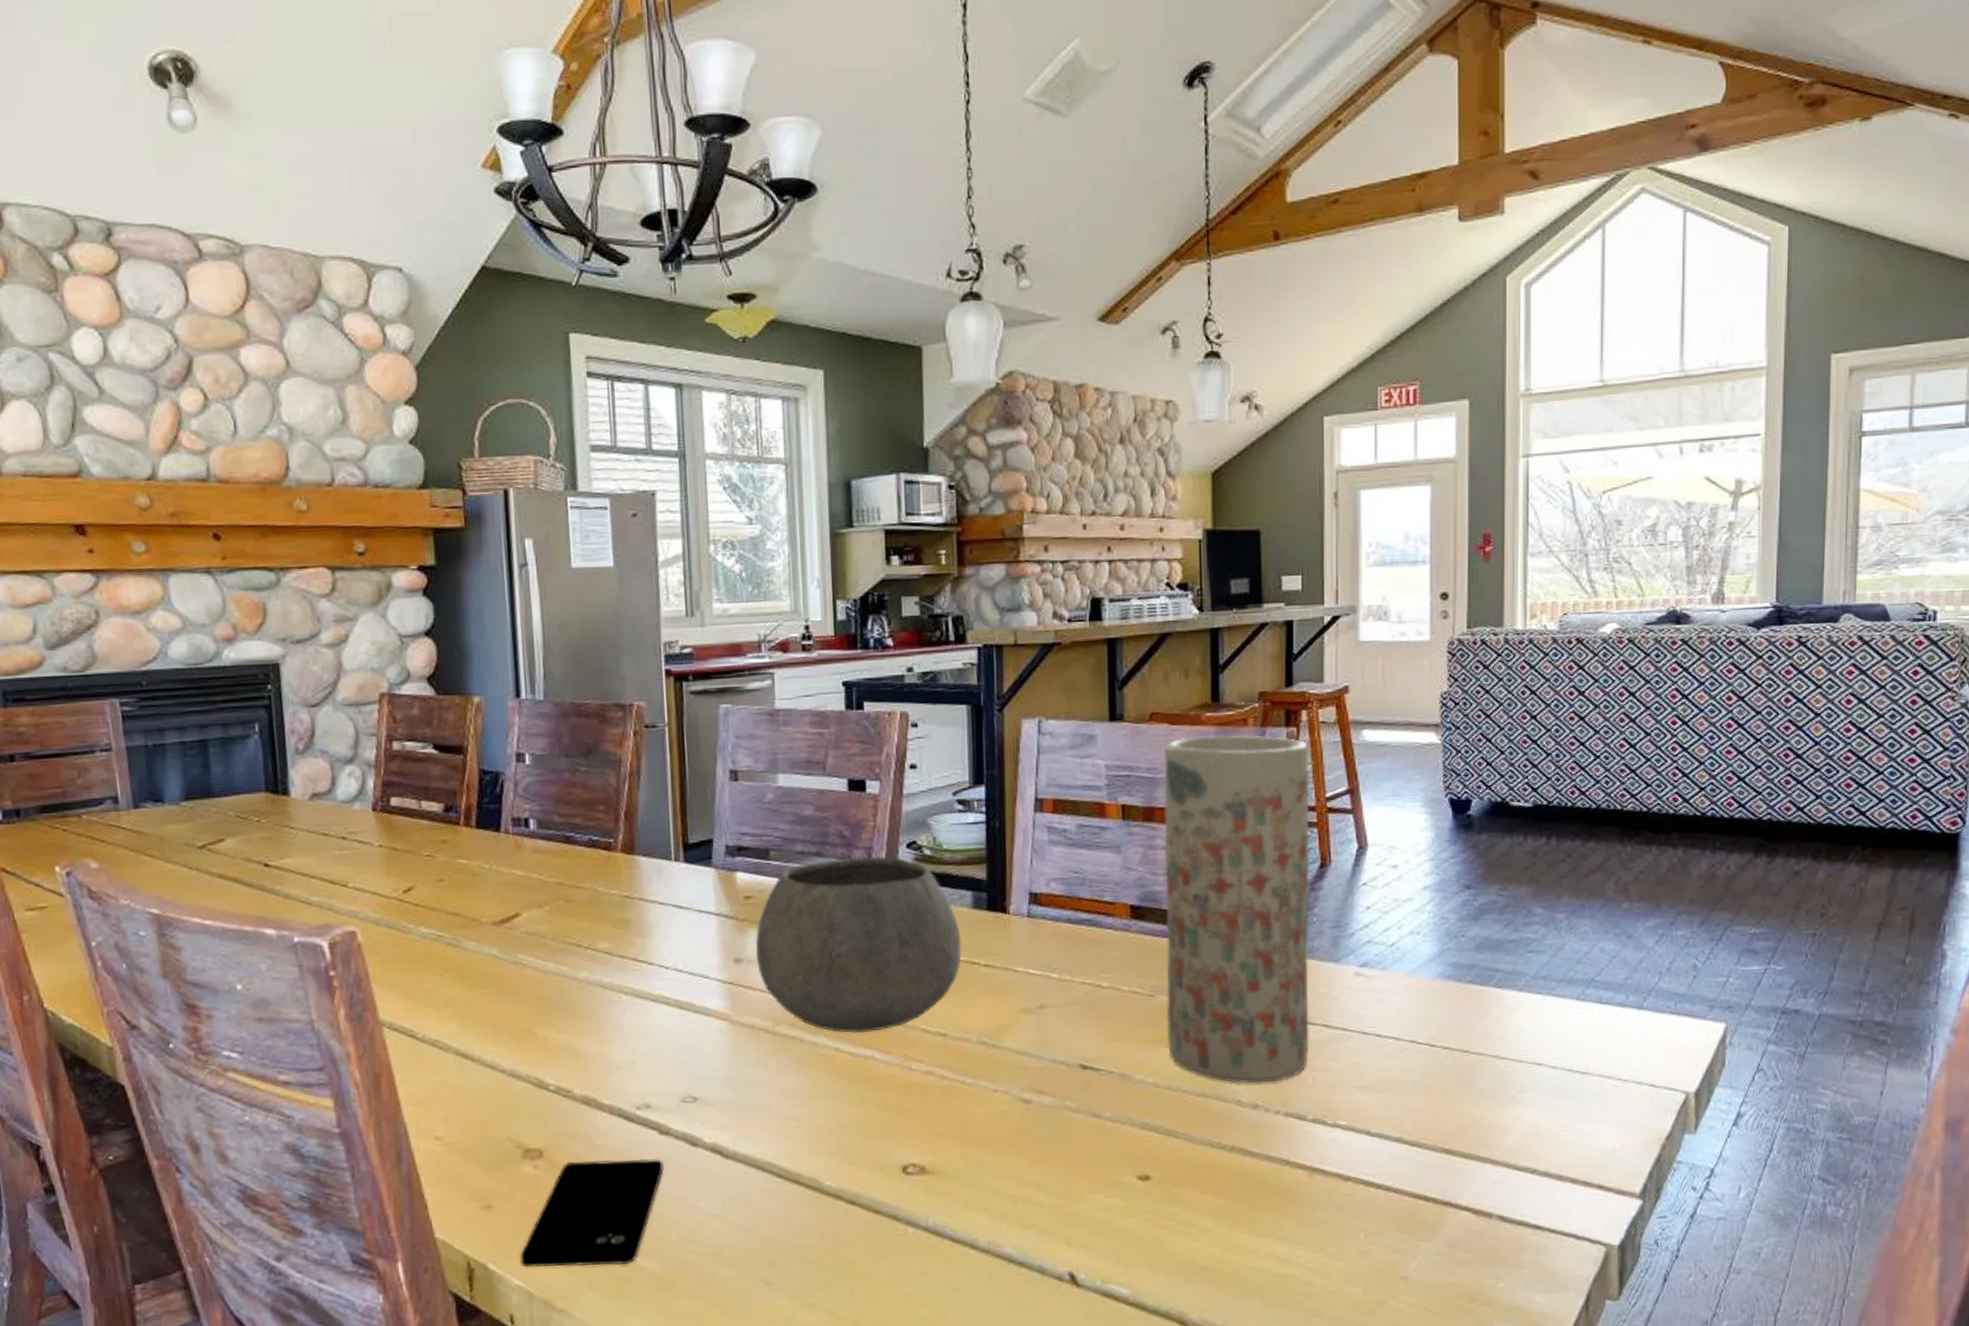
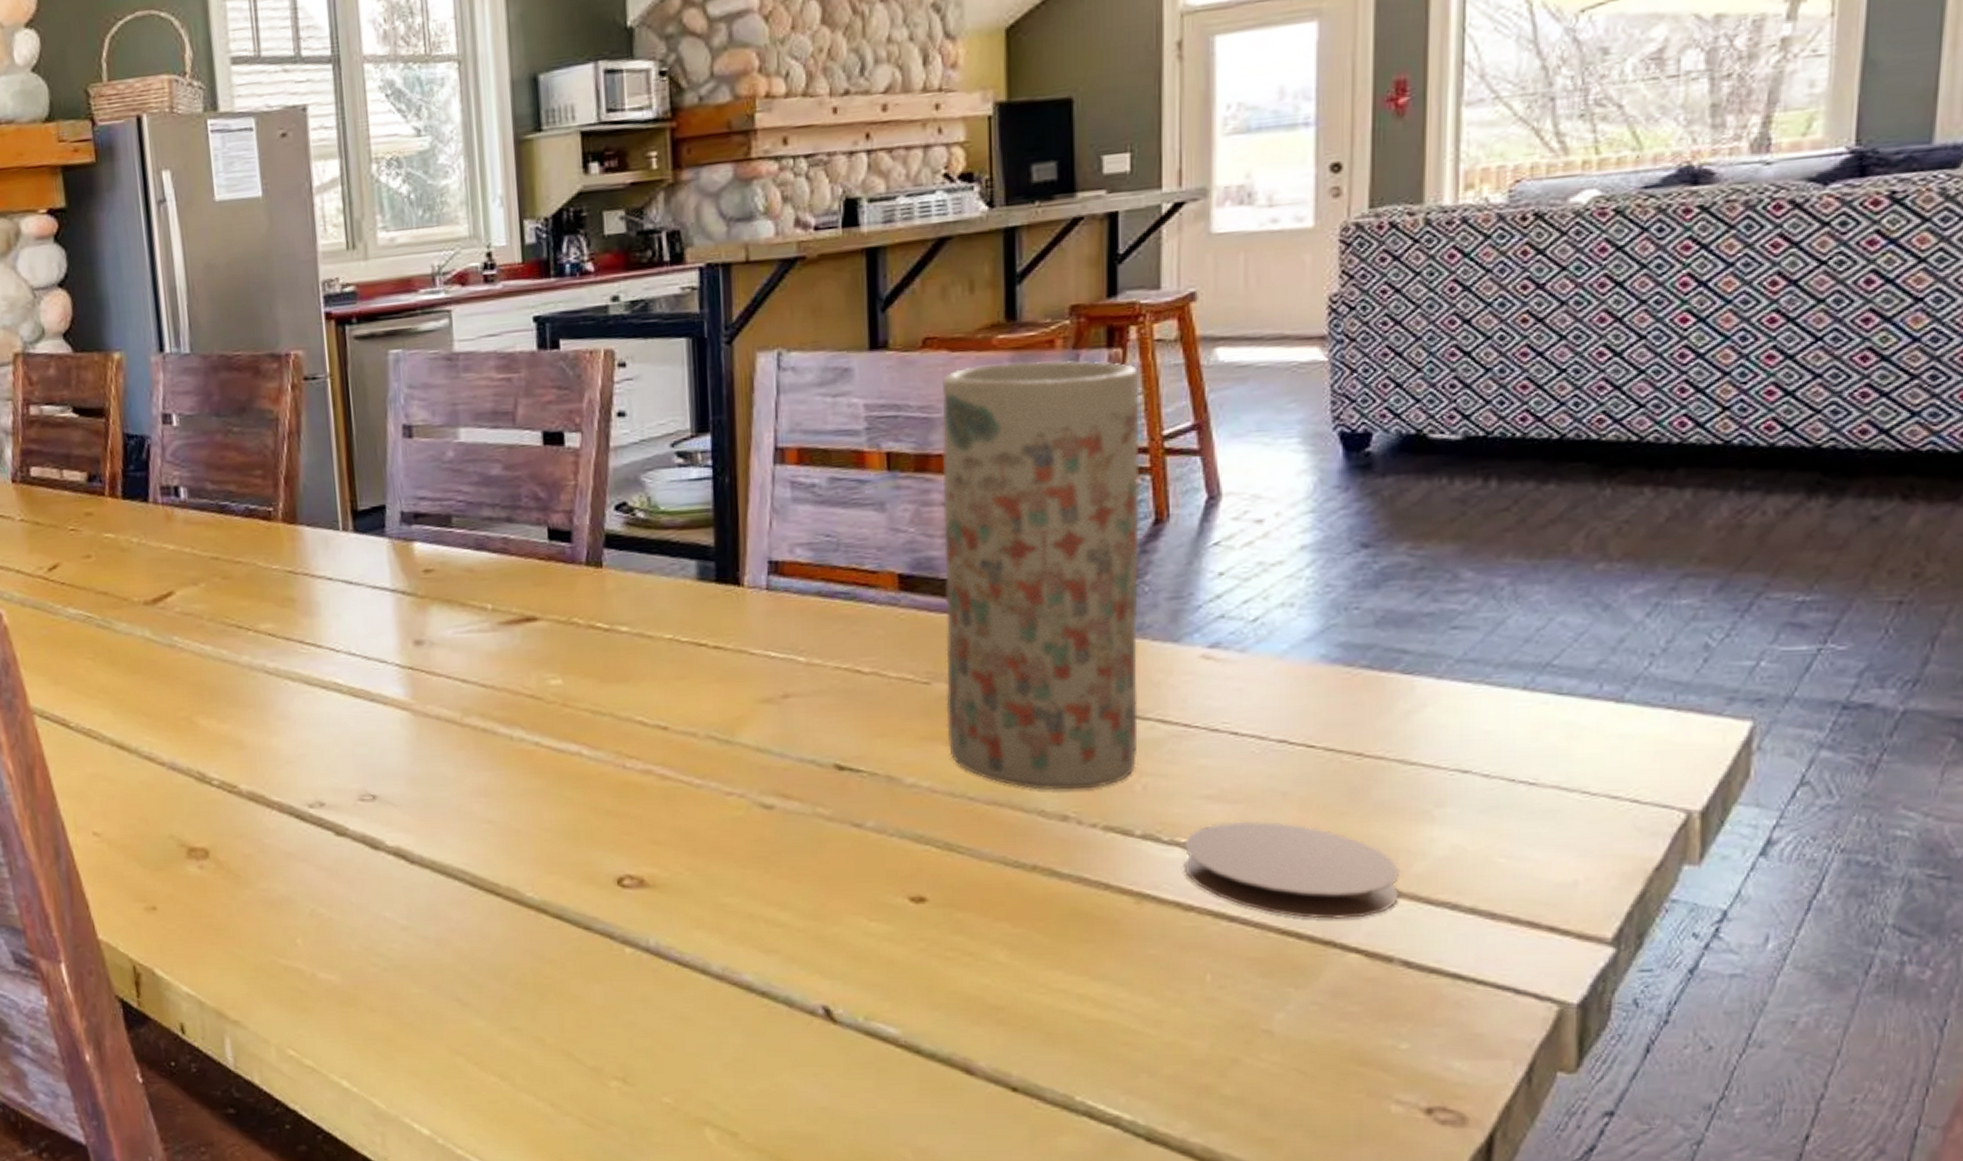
smartphone: present [519,1159,665,1268] -> none [188,862,342,976]
bowl: present [755,856,962,1033] -> none [438,520,685,725]
coaster: none [1343,1107,1495,1184] -> present [1183,821,1399,919]

